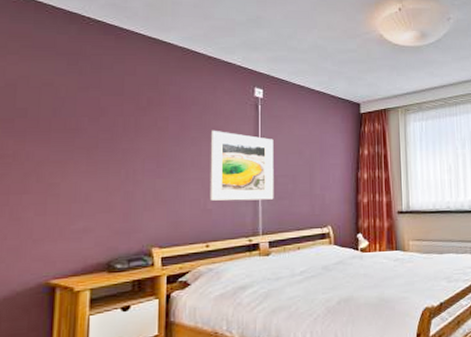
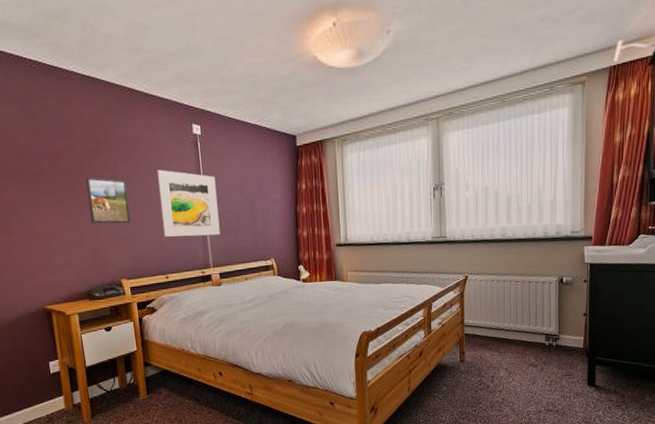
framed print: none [127,135,175,185] -> present [85,177,131,224]

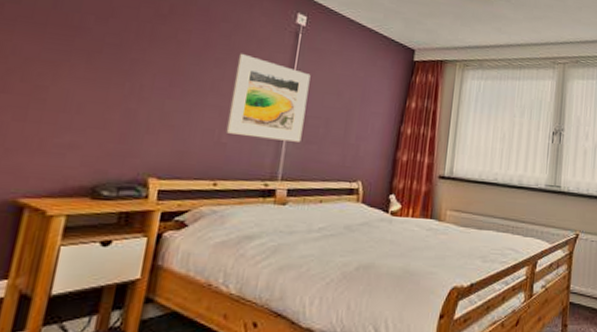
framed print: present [85,177,131,224] -> none [130,44,196,109]

